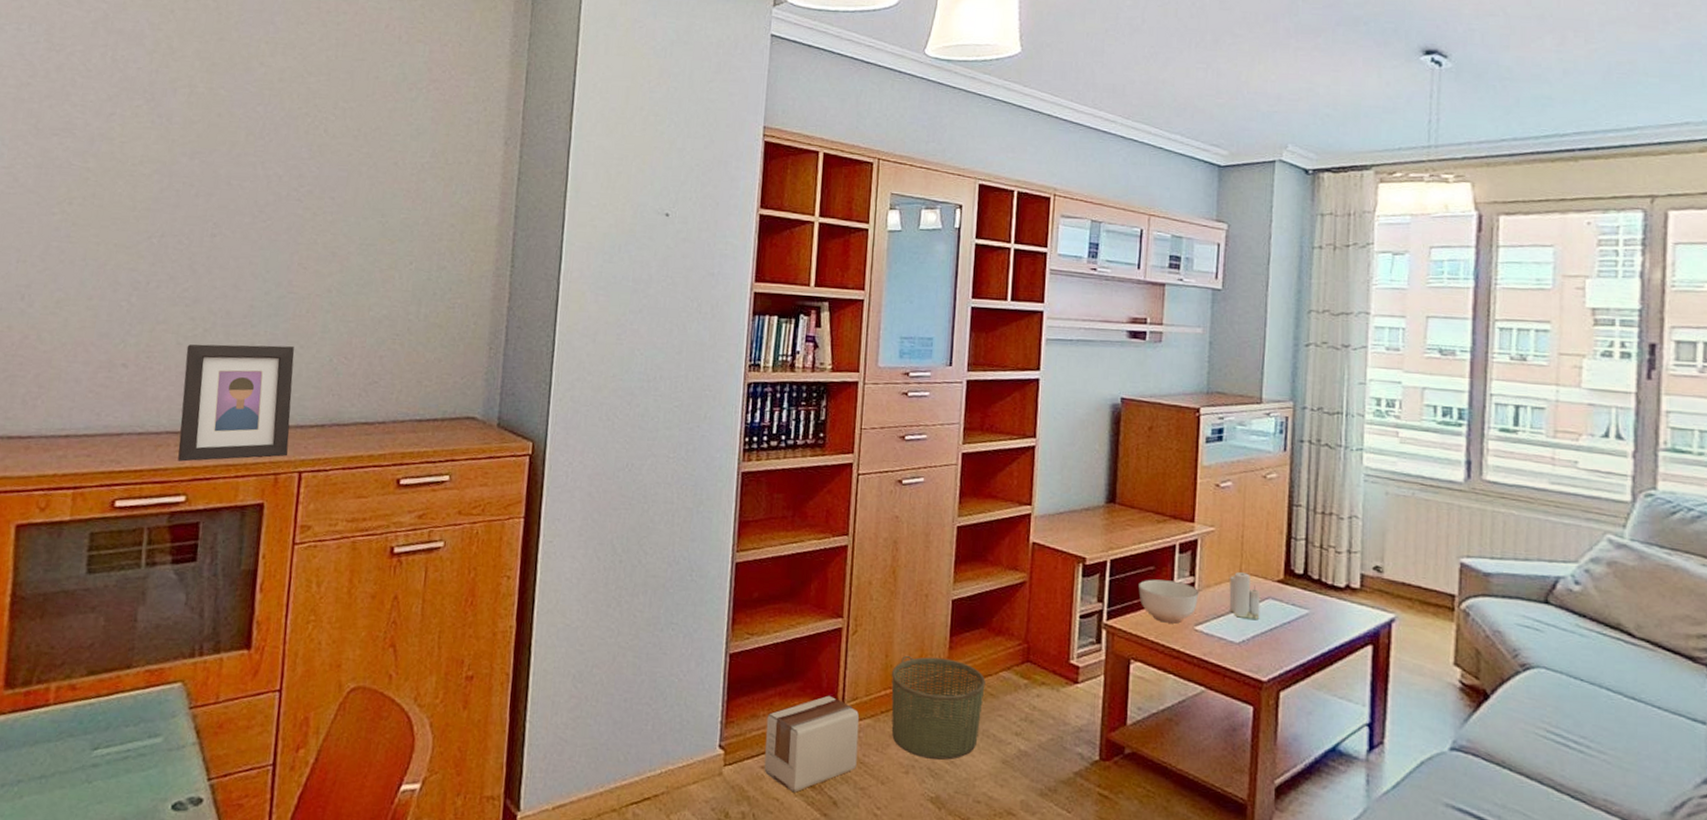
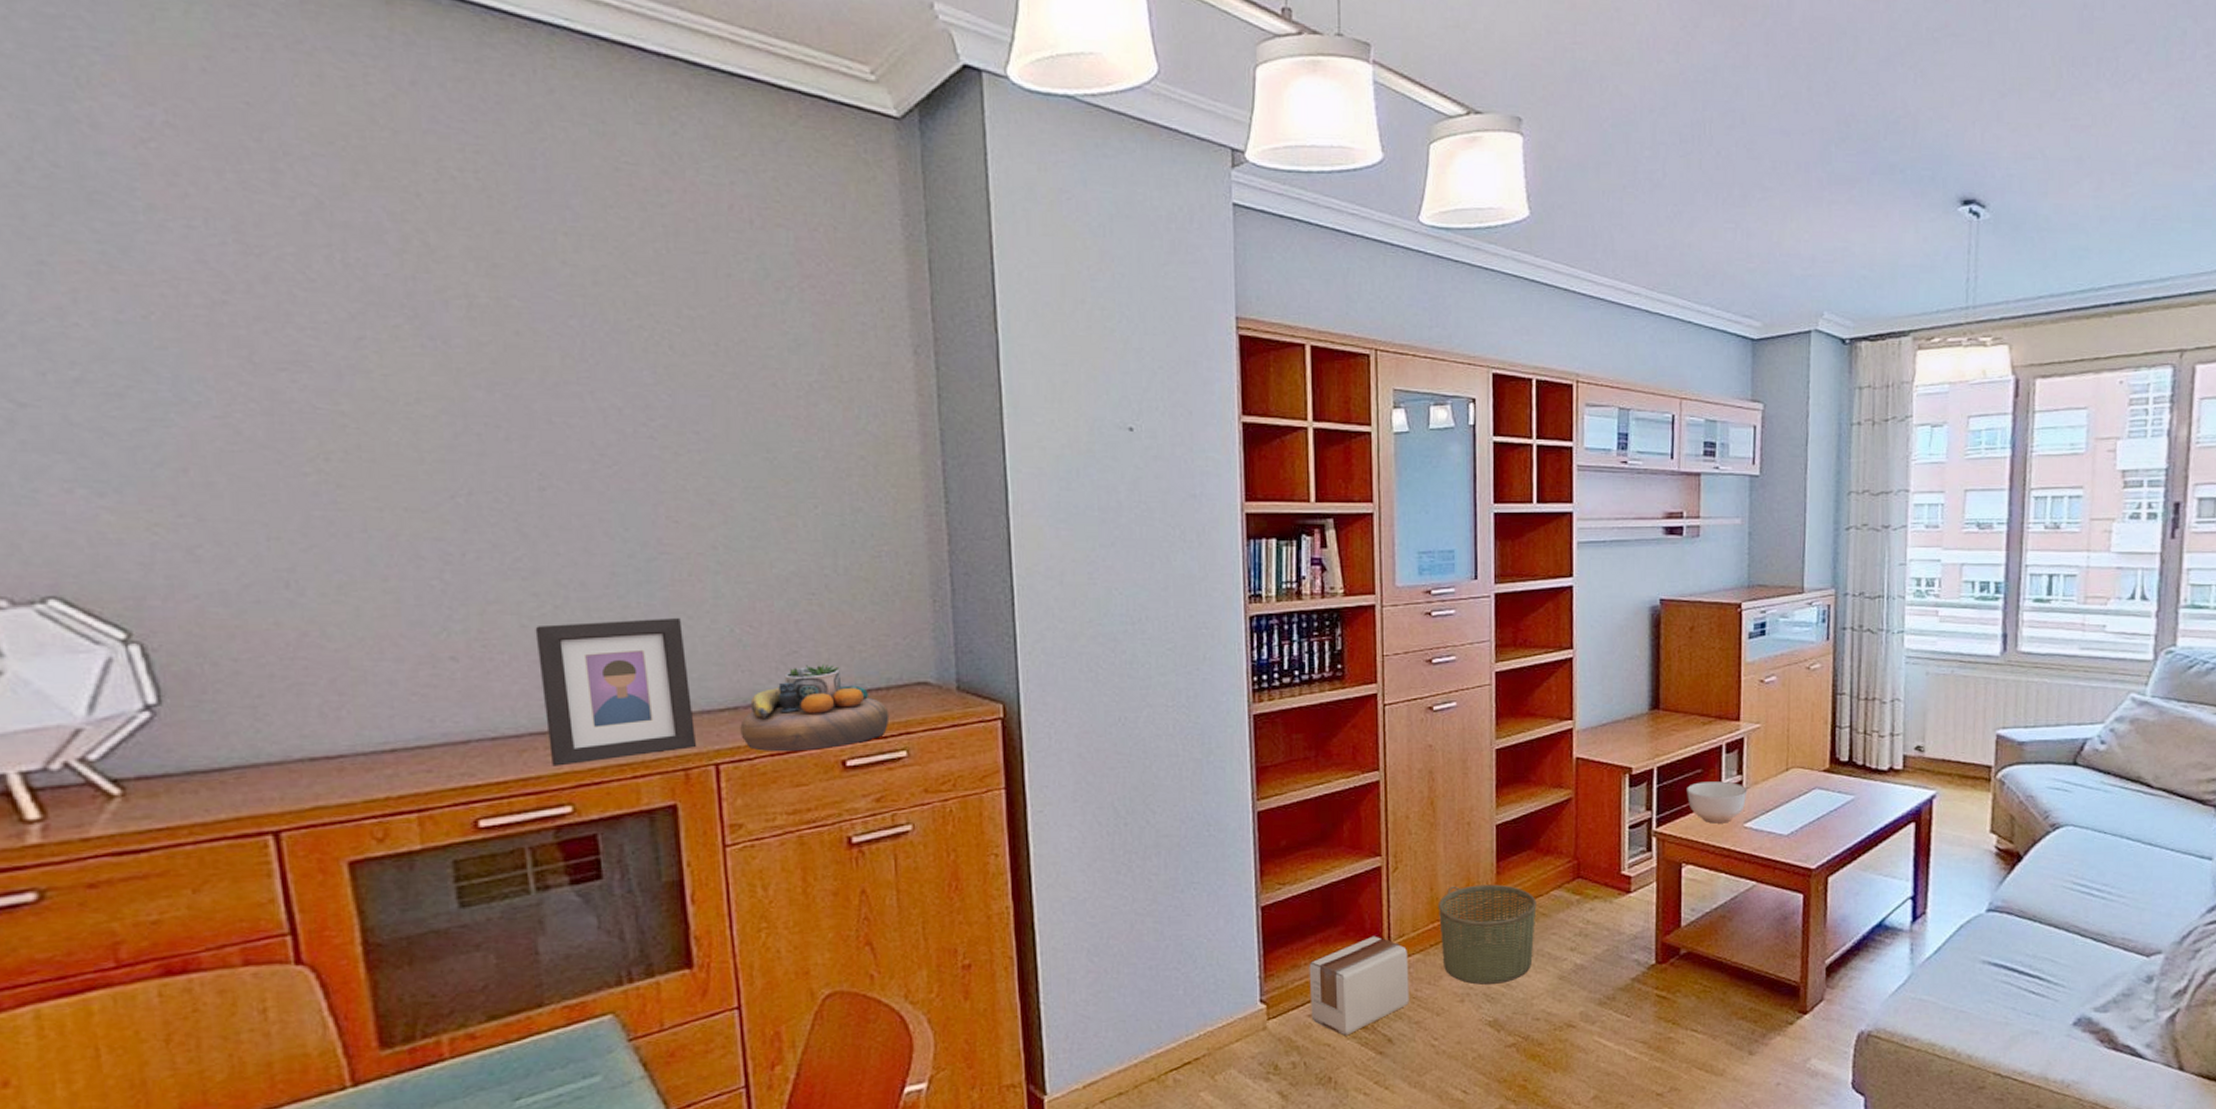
decorative bowl: none [322,394,441,468] -> present [740,663,890,752]
candle: present [1229,570,1261,619] -> none [1777,763,1807,811]

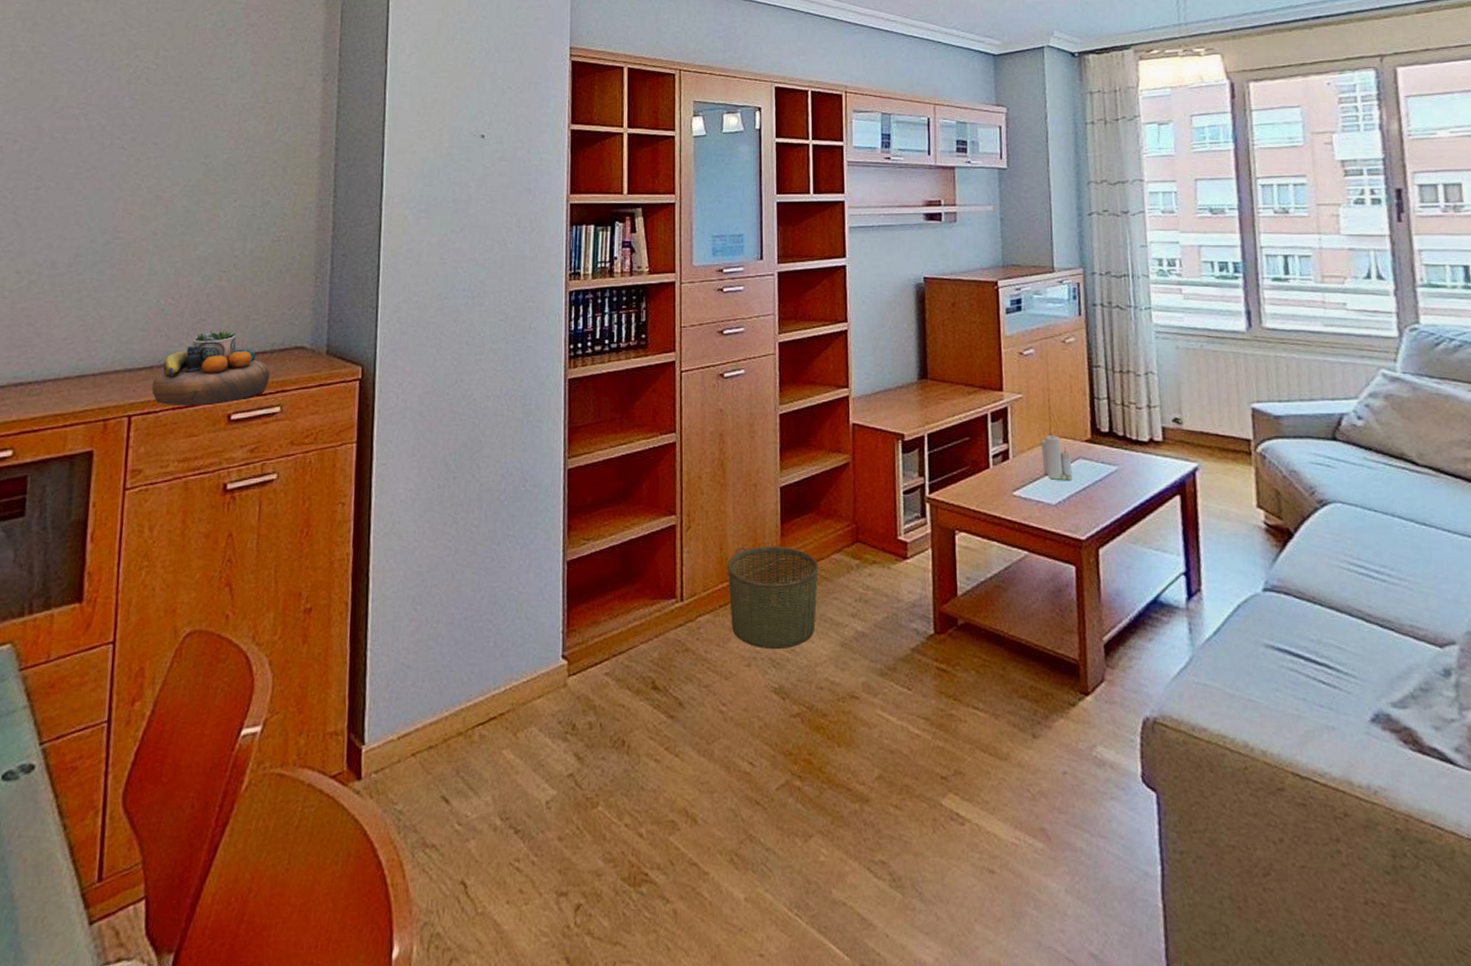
picture frame: present [535,618,697,766] -> none [4,291,121,415]
box: present [1309,936,1409,1036] -> none [607,594,699,697]
bowl: present [1687,781,1747,824] -> none [956,449,1014,491]
candle: none [1777,763,1807,811] -> present [1041,433,1073,480]

